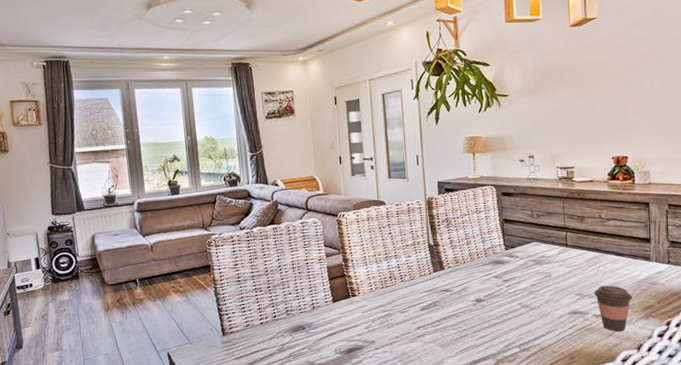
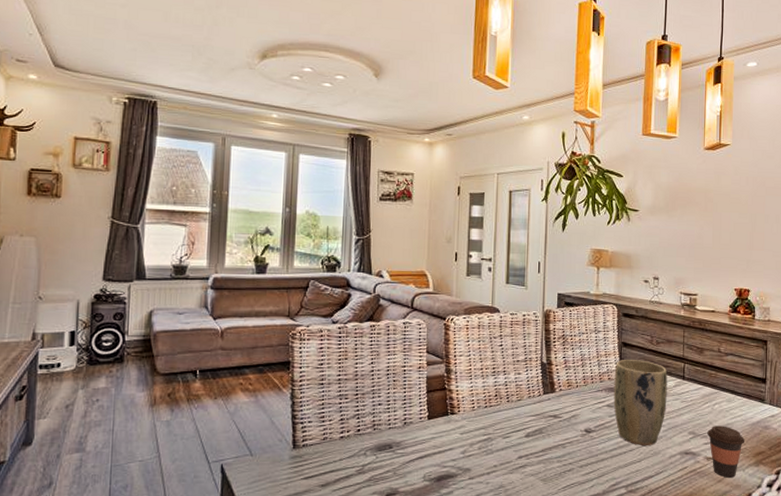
plant pot: none [498,233,552,309] -> present [613,359,668,445]

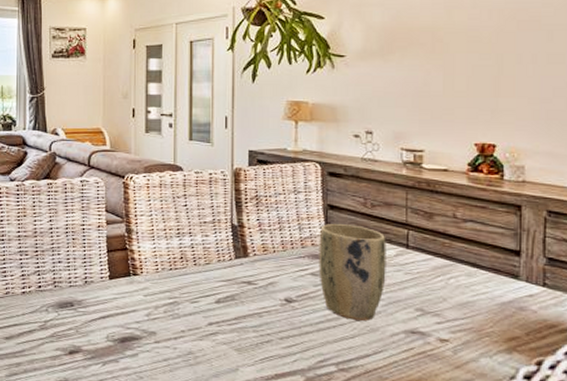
coffee cup: present [707,426,745,478] -> none [440,303,493,365]

